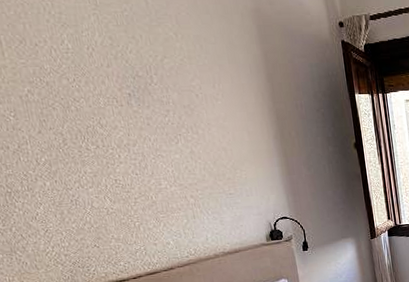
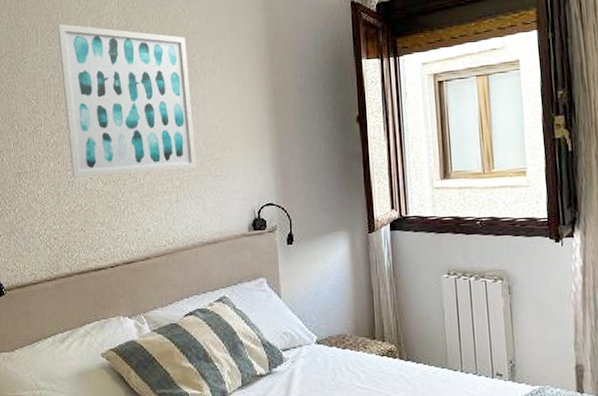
wall art: none [26,35,210,196] -> present [58,23,197,178]

